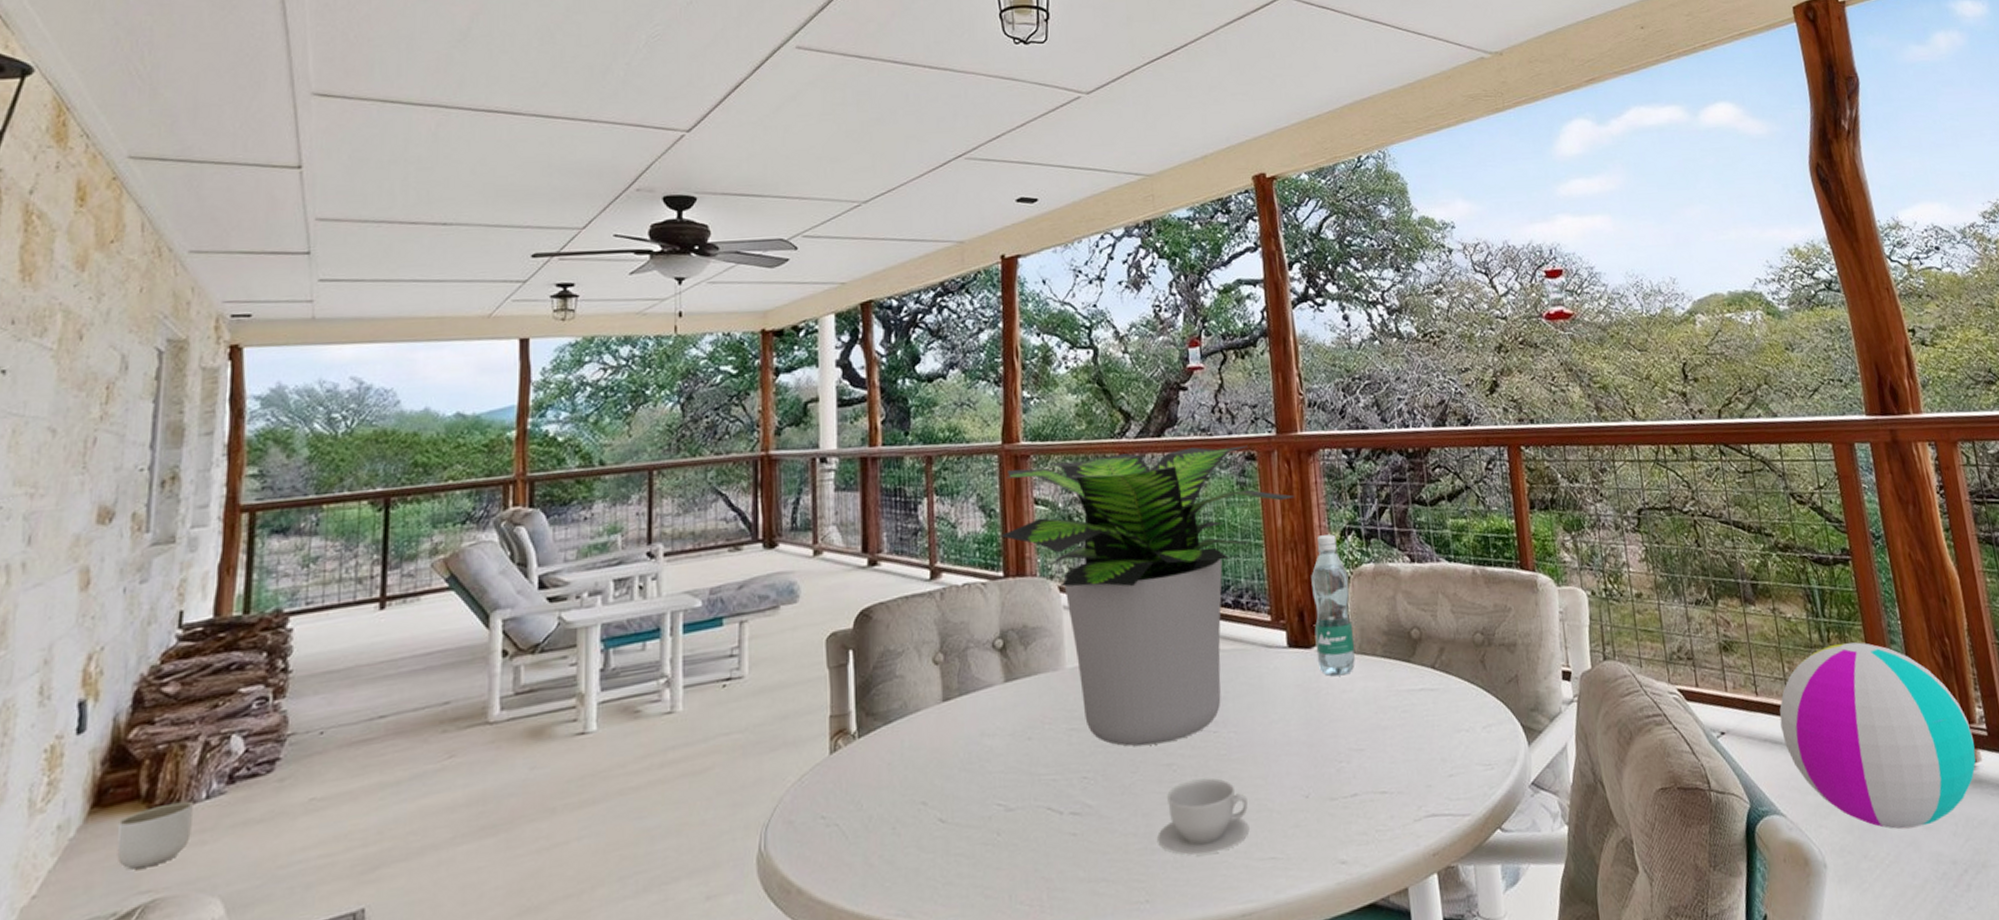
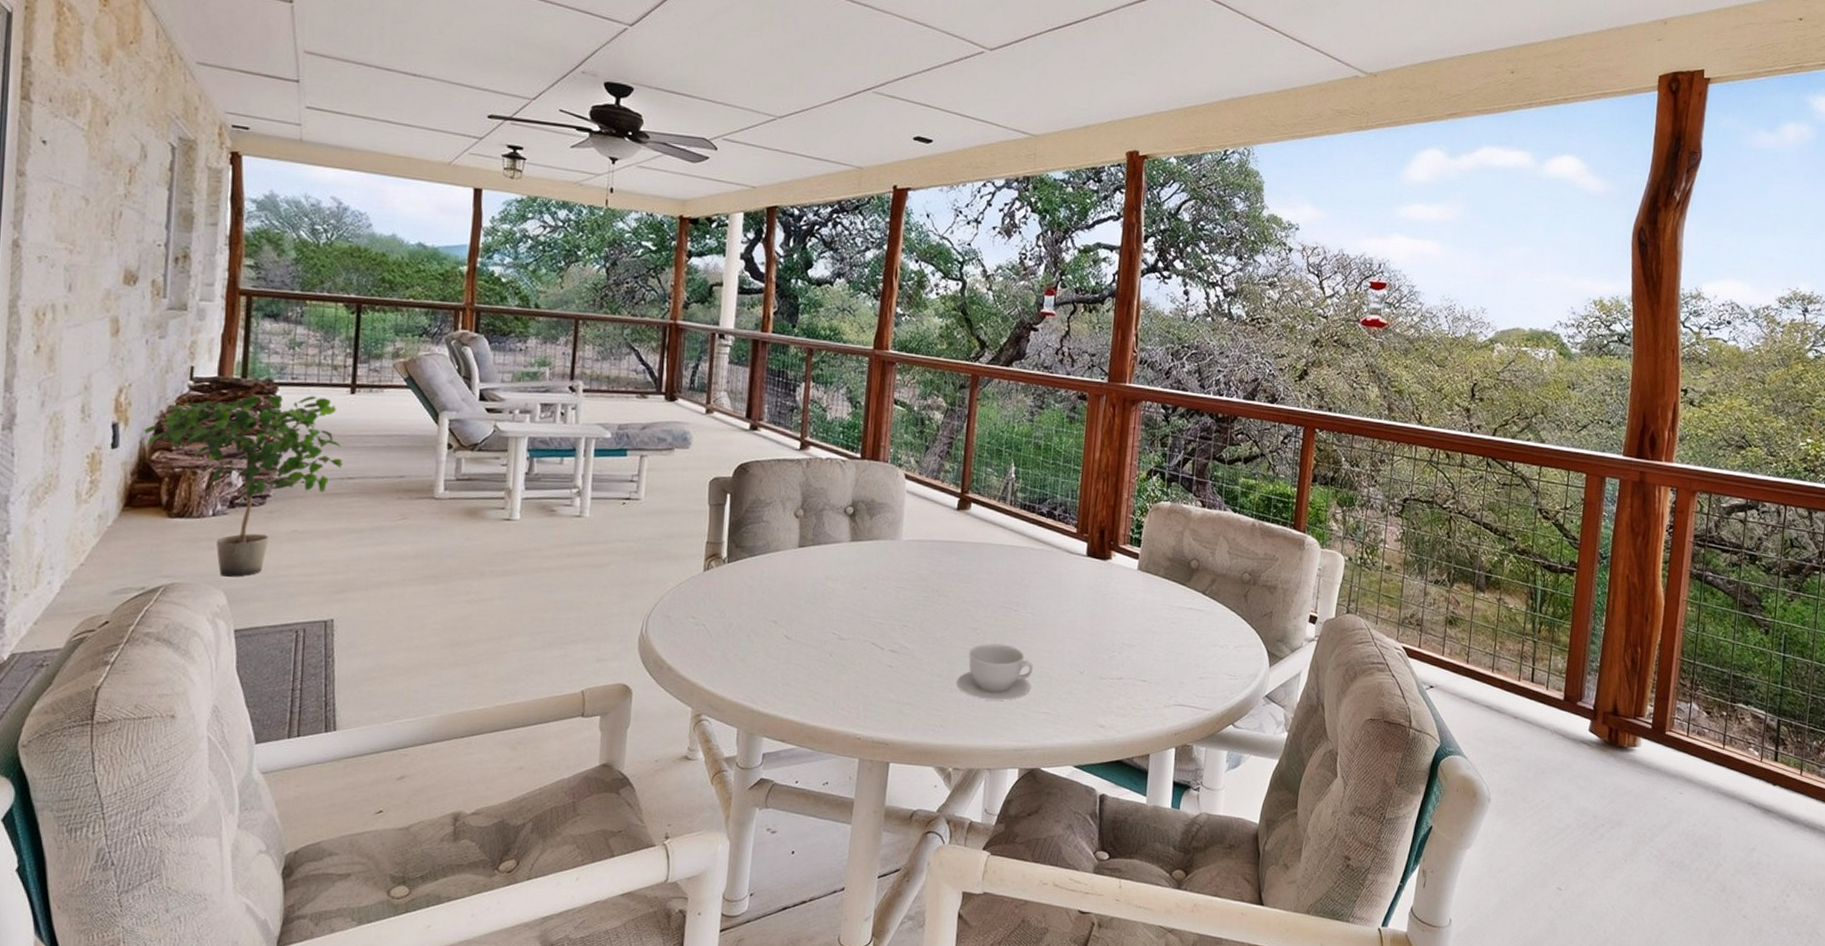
planter: present [116,801,193,870] -> none [143,514,202,559]
potted plant: none [117,620,372,878] -> present [142,395,343,577]
potted plant: present [1000,445,1295,747] -> none [861,371,1115,612]
bottle: present [1311,534,1355,677] -> none [1109,472,1148,586]
beach ball: present [1779,642,1976,830] -> none [1480,635,1639,786]

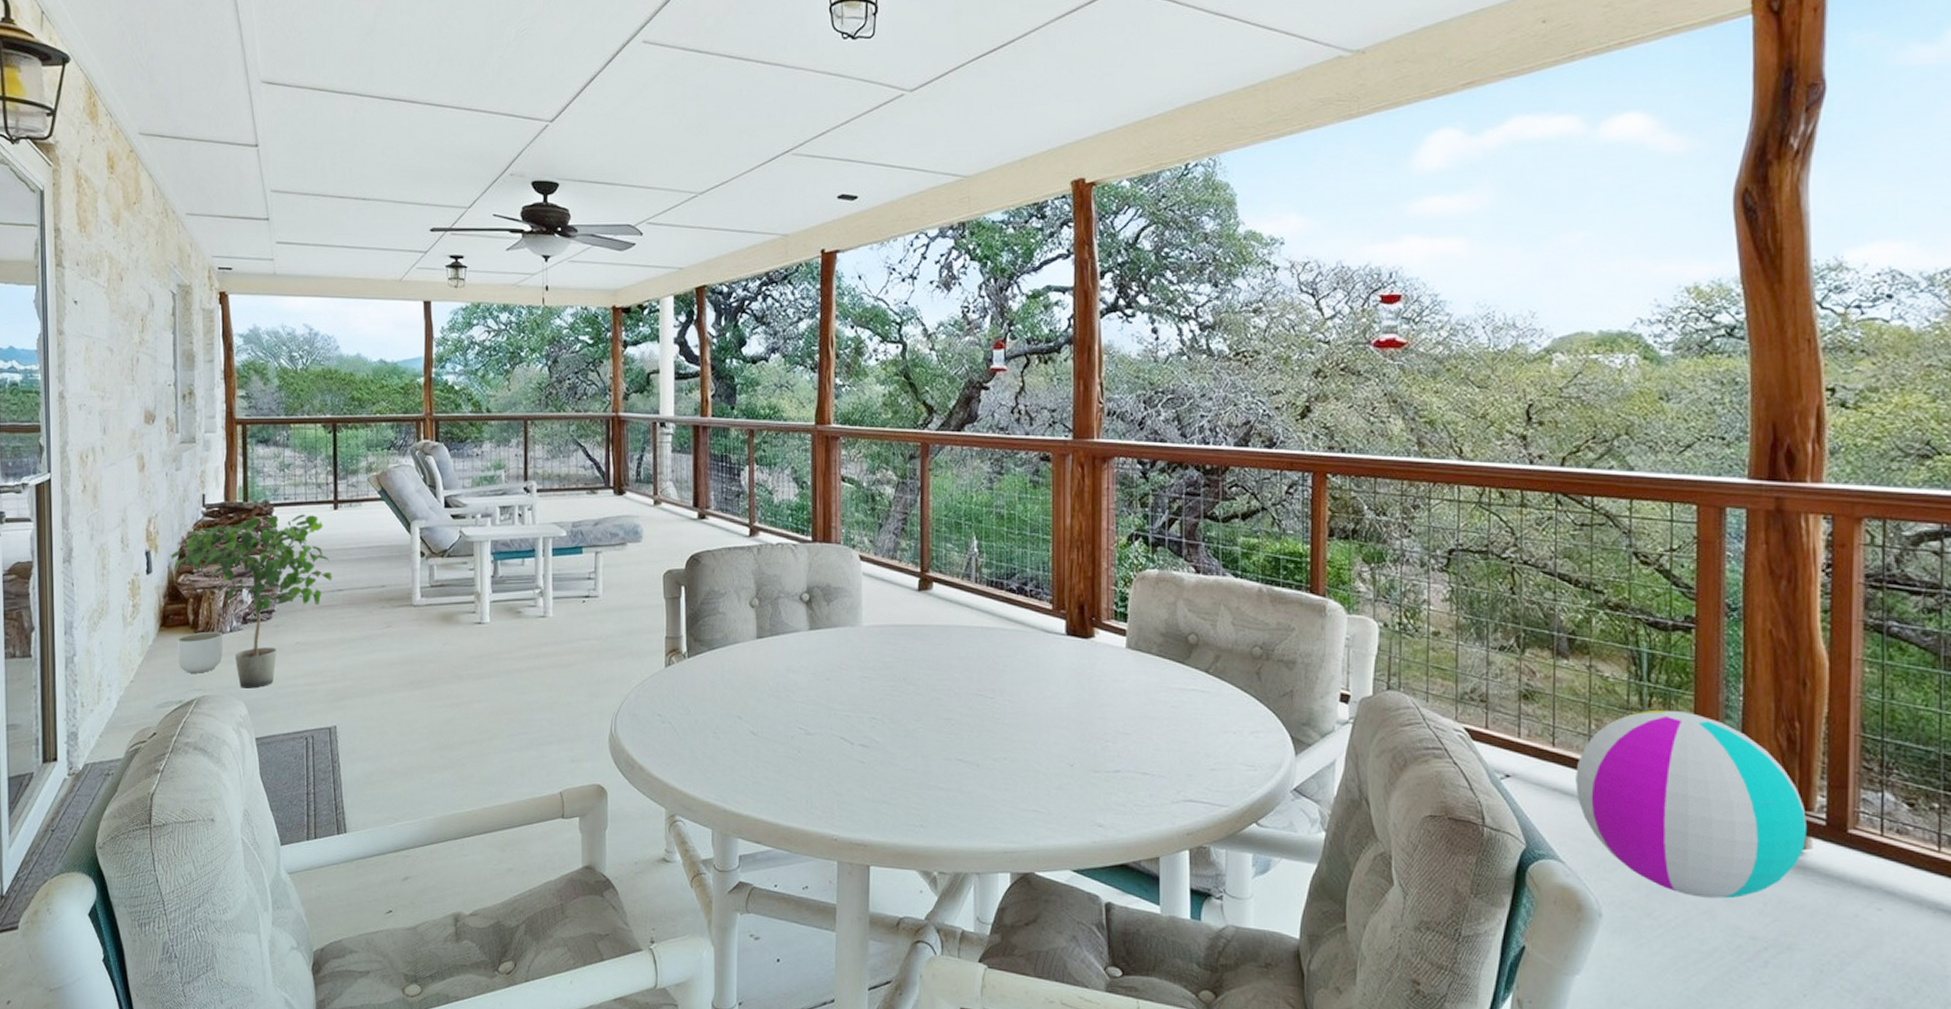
planter: none [143,514,202,559] -> present [177,631,223,673]
teacup: present [956,643,1033,701] -> none [934,735,1016,798]
beach ball: none [1480,635,1639,786] -> present [1576,709,1808,899]

